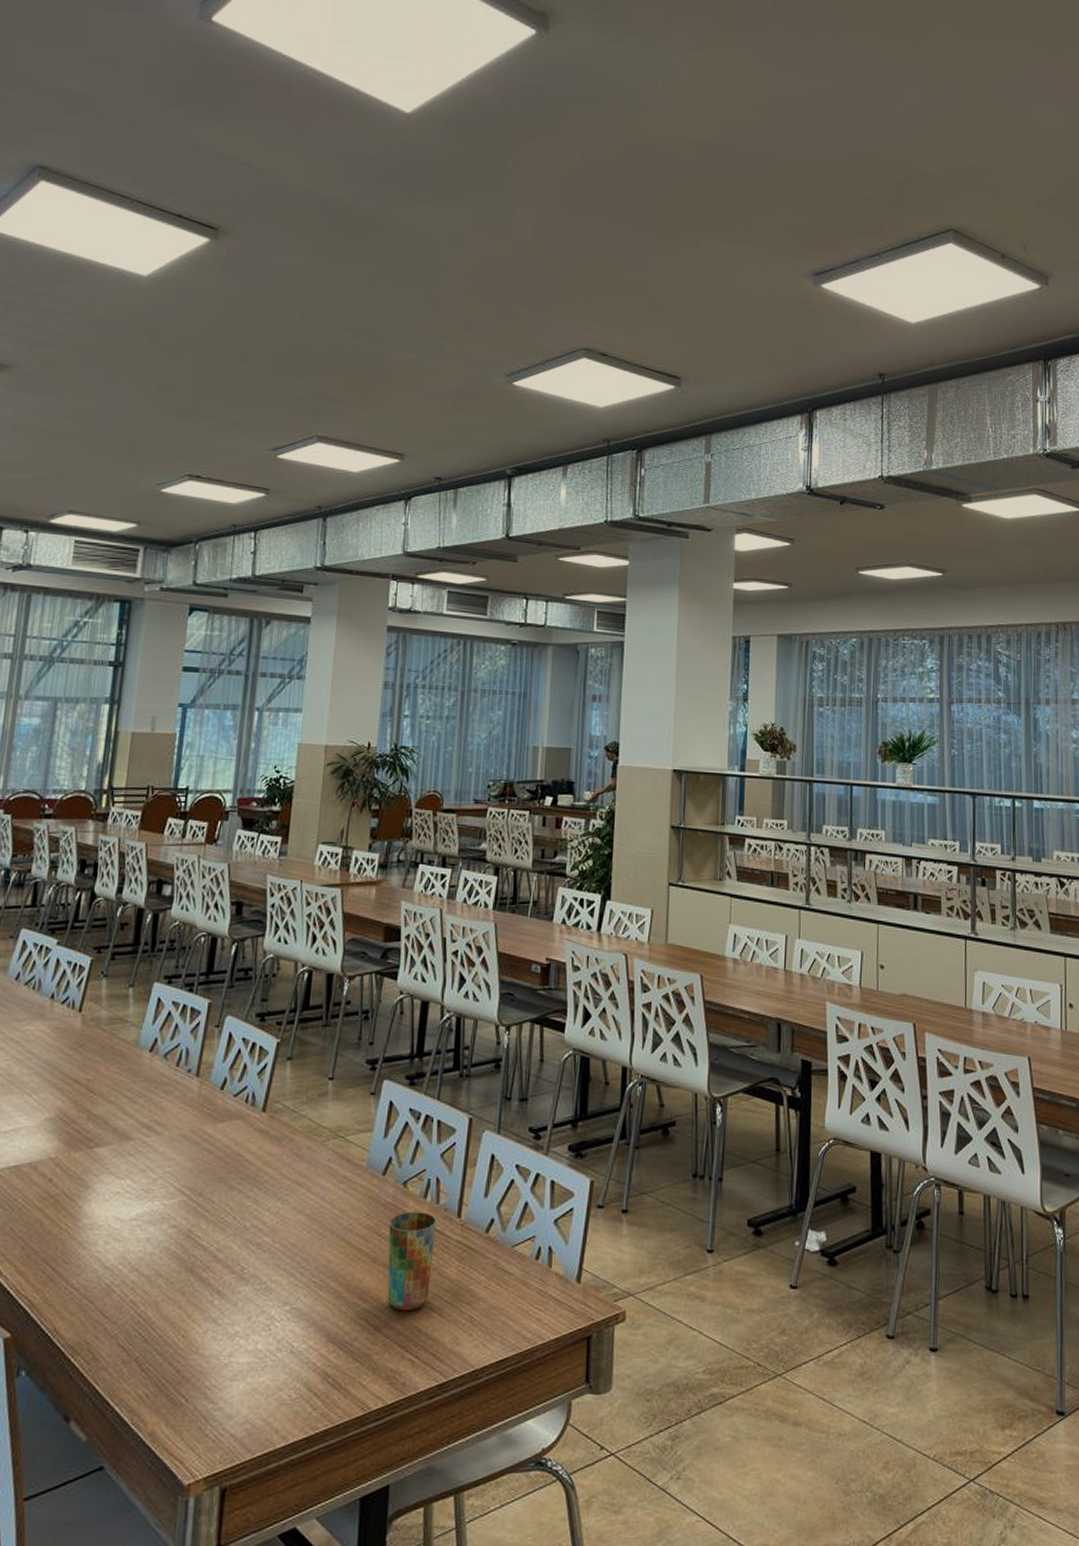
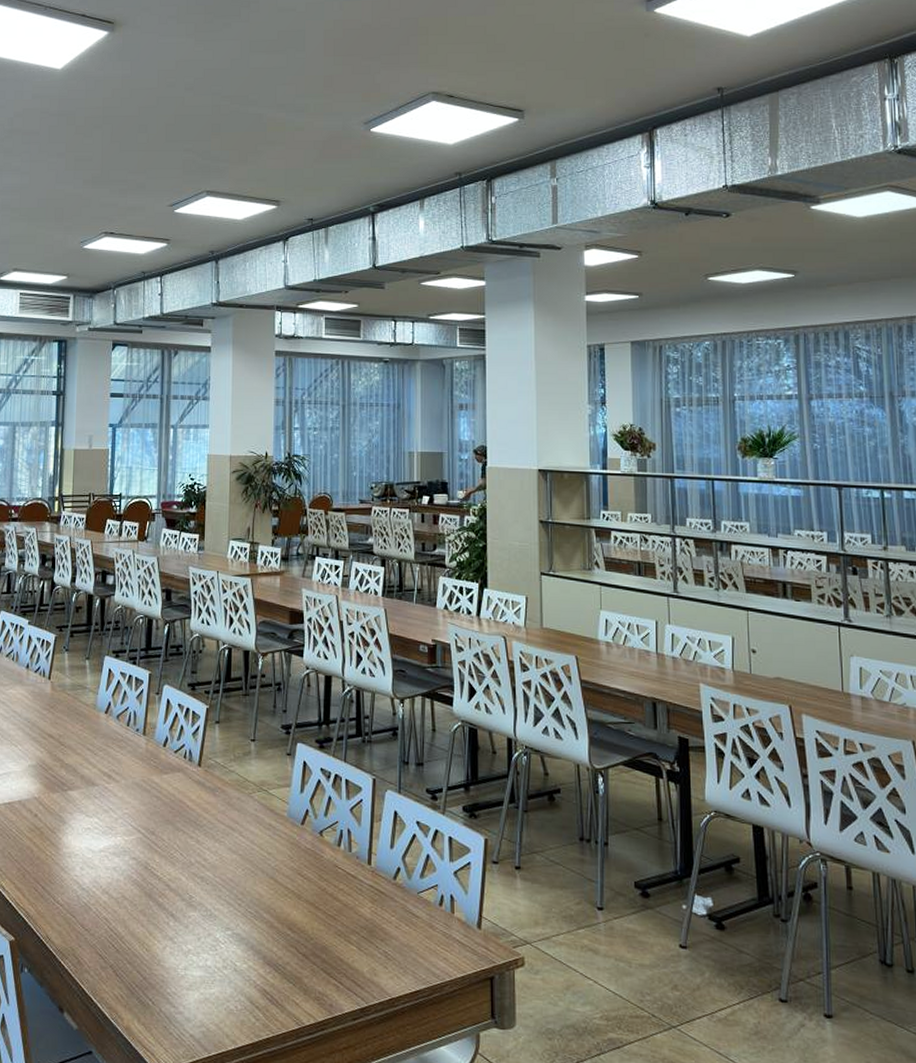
cup: present [387,1212,437,1312] -> none [310,857,350,943]

